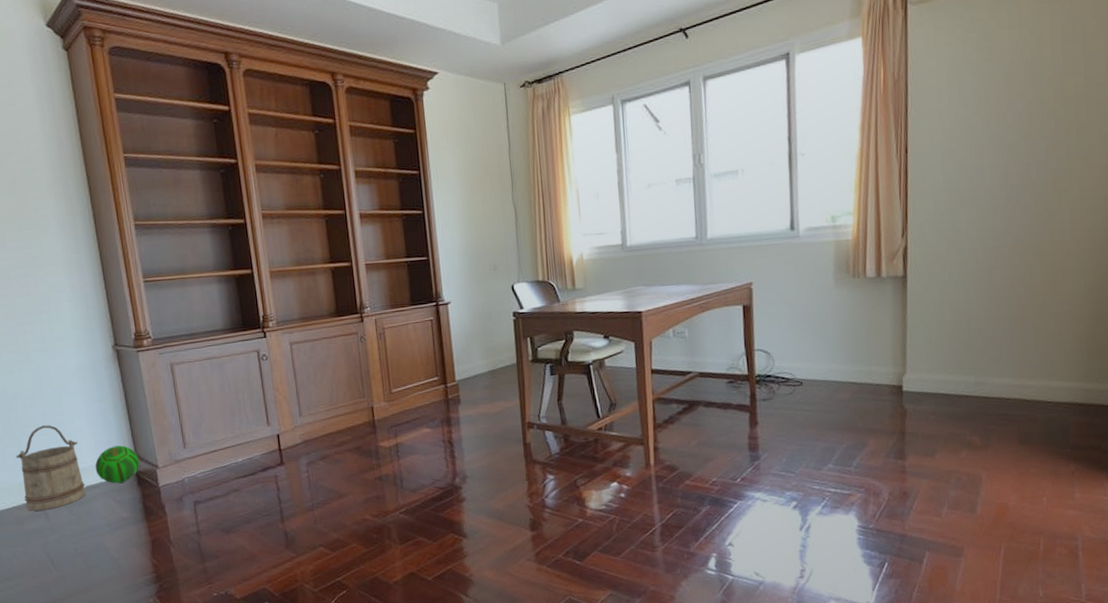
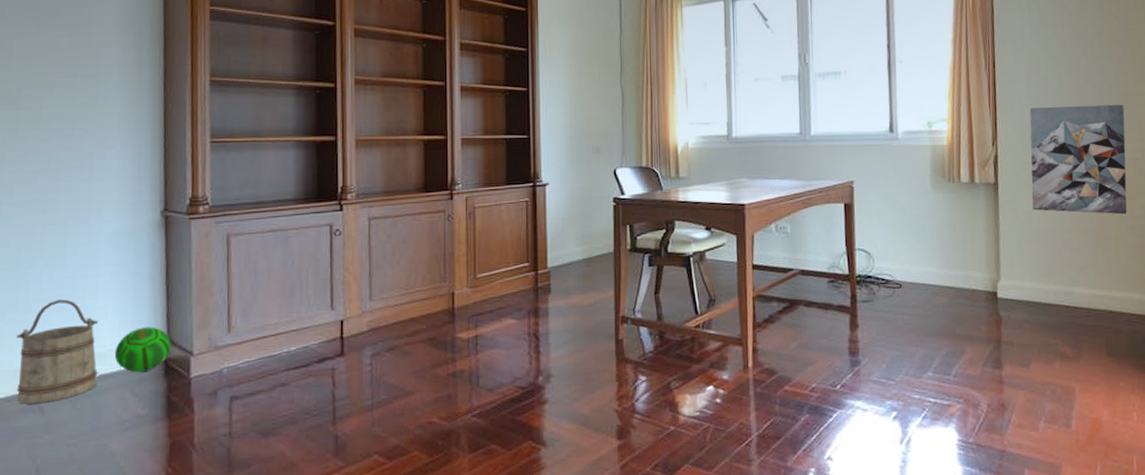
wall art: none [943,182,1054,302] -> present [1029,104,1127,215]

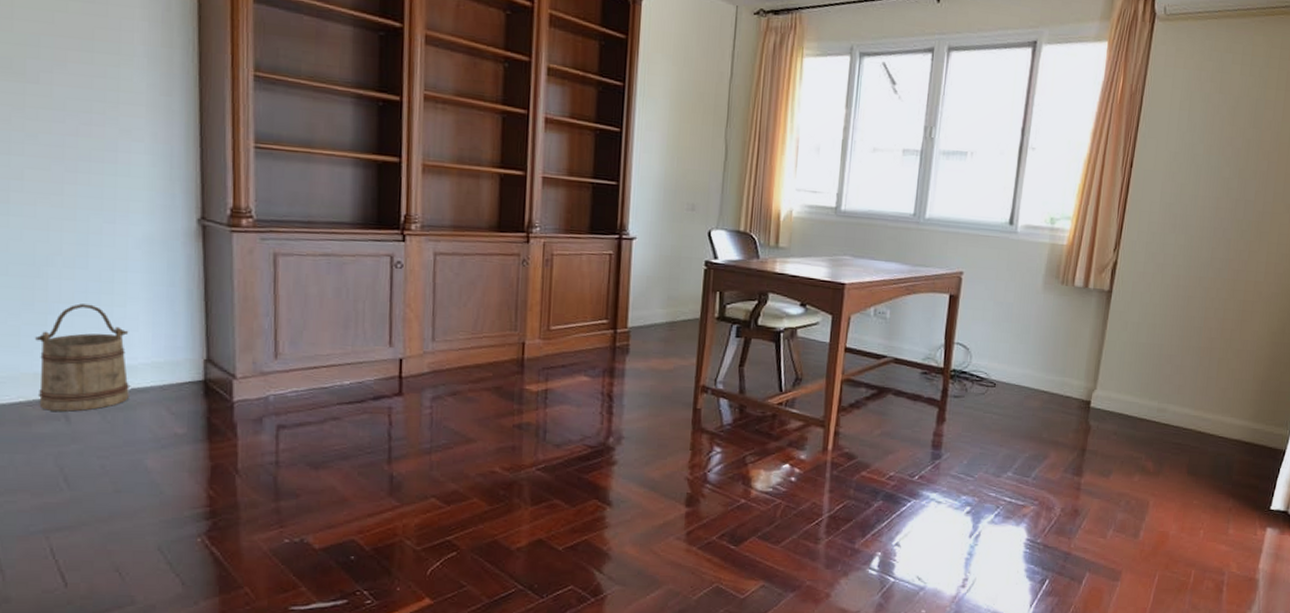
ball: present [114,327,171,373] -> none [147,343,211,391]
wall art: present [1029,104,1127,215] -> none [1142,216,1257,338]

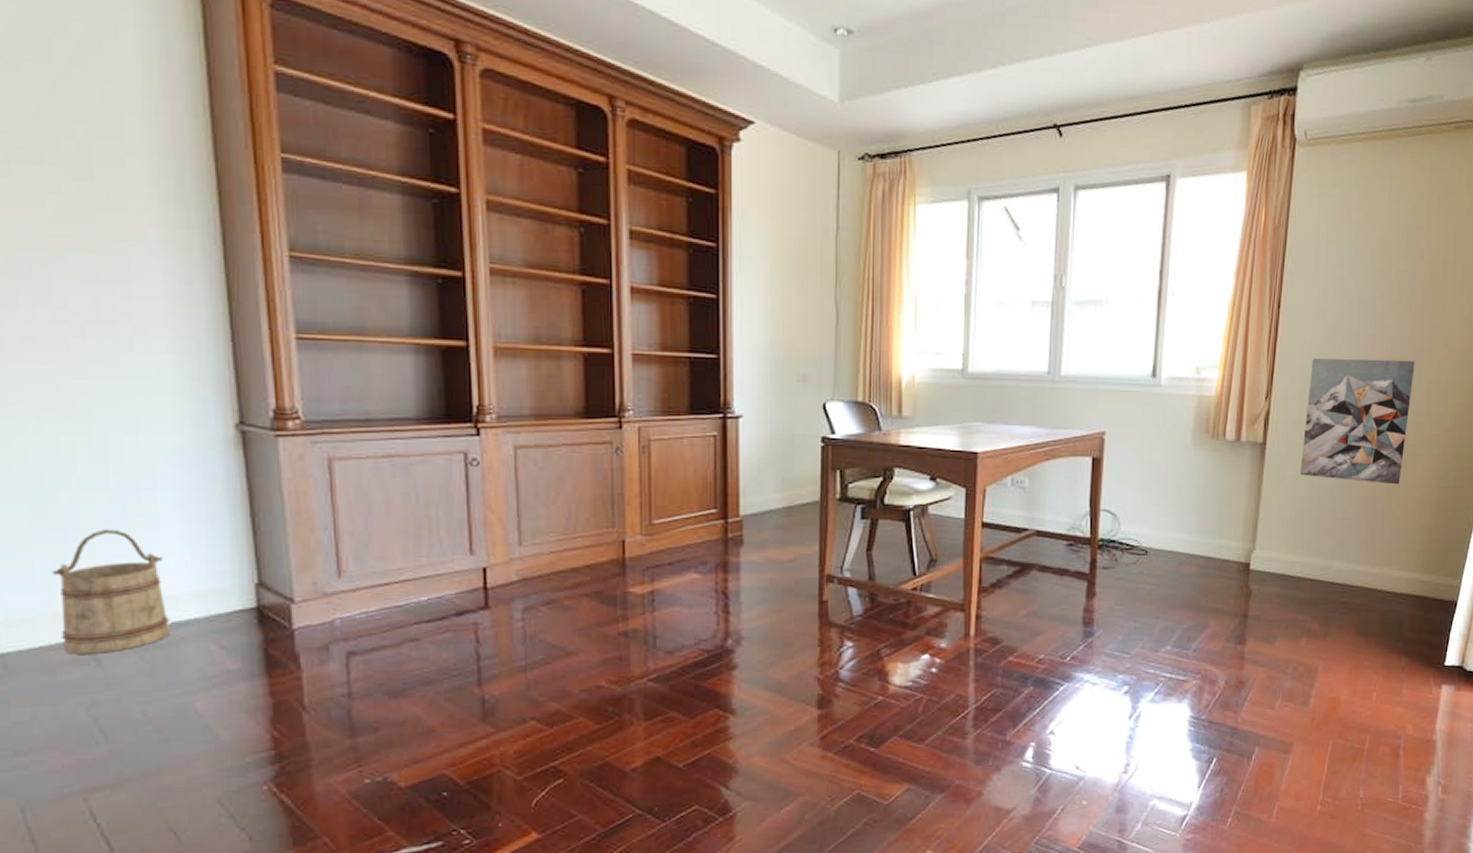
wall art: none [1142,216,1257,338] -> present [1300,358,1415,485]

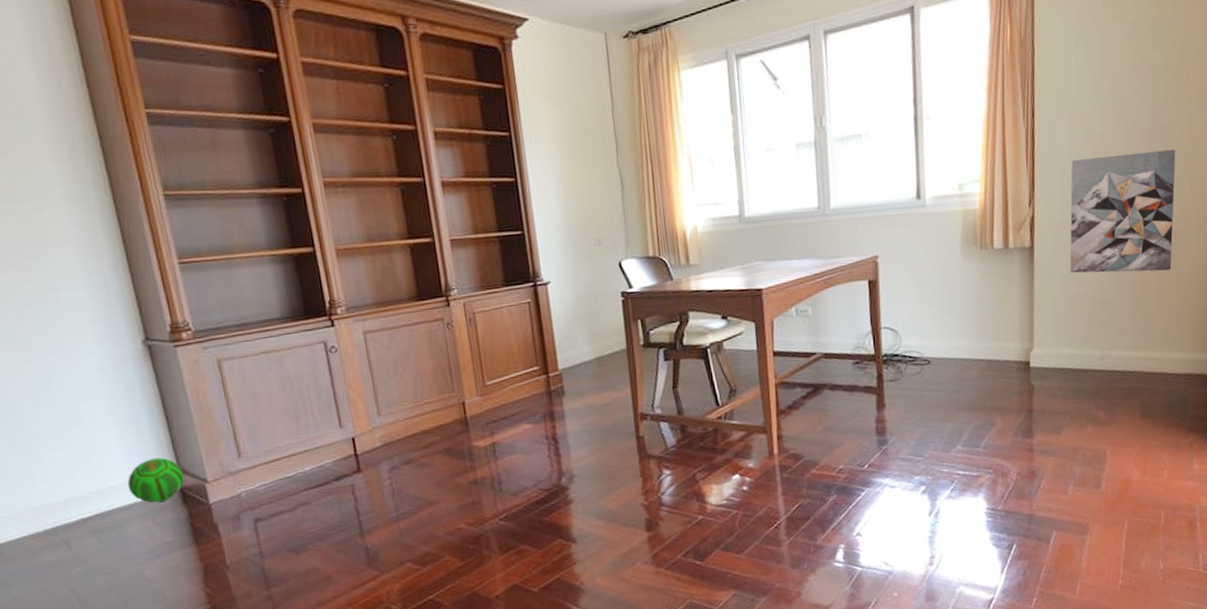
bucket: present [52,529,170,654] -> none [24,437,117,541]
ball: none [189,567,264,621] -> present [127,457,184,503]

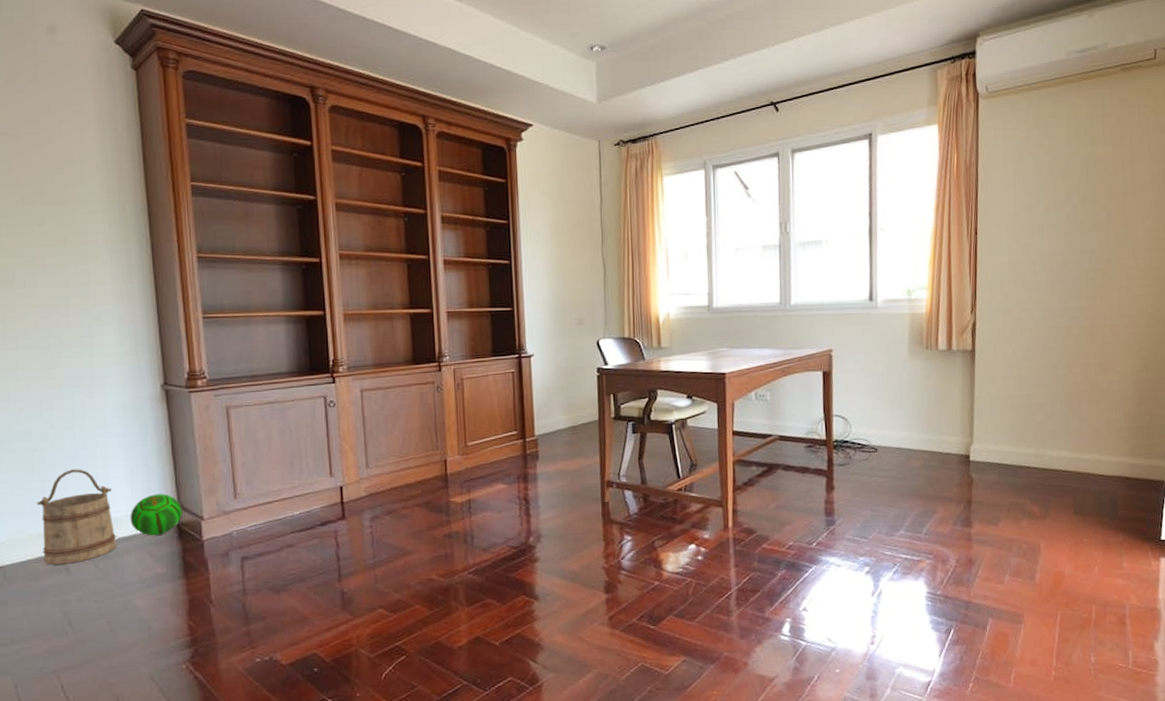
bucket: none [24,437,117,541] -> present [37,469,116,565]
wall art: present [1070,149,1176,274] -> none [1008,270,1105,380]

